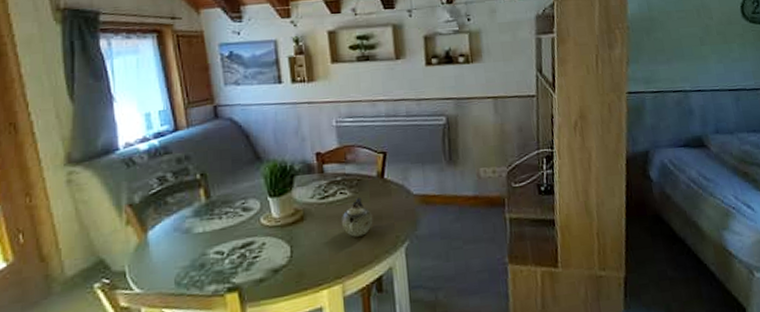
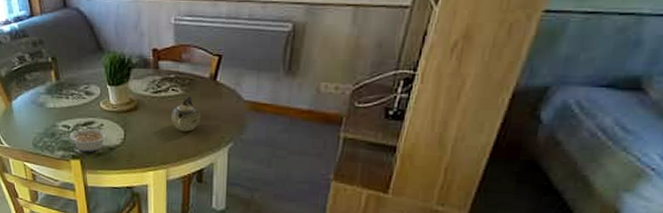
legume: none [224,249,270,281] -> present [70,127,107,152]

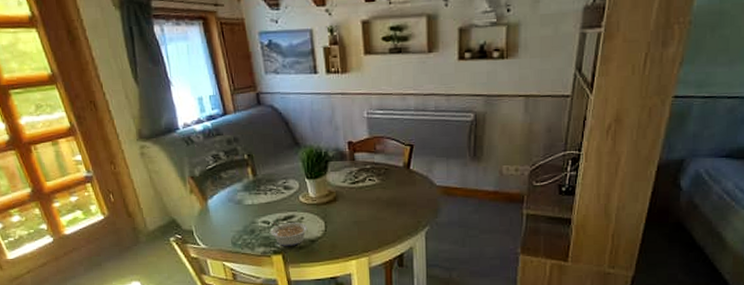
teapot: present [170,96,201,132] -> none [369,185,398,219]

